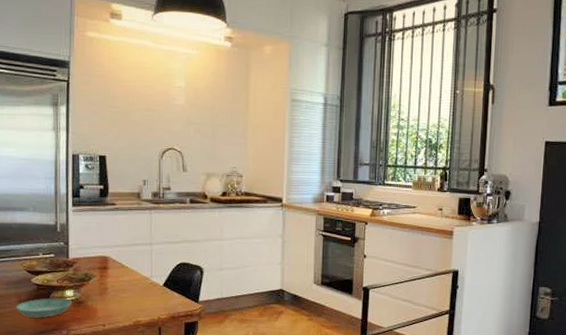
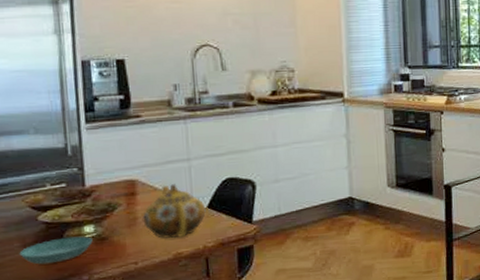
teapot: none [112,263,162,308] -> present [143,184,206,238]

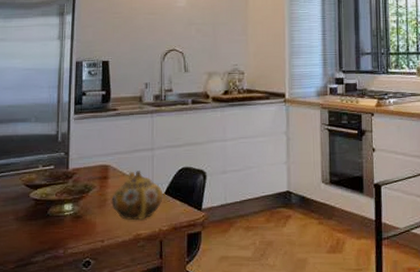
saucer: present [19,236,93,265] -> none [12,213,70,237]

